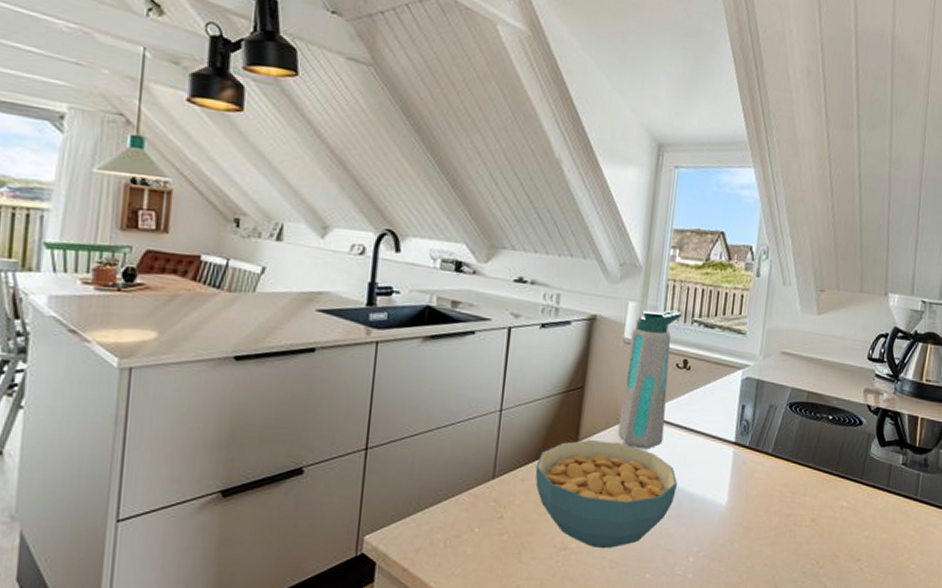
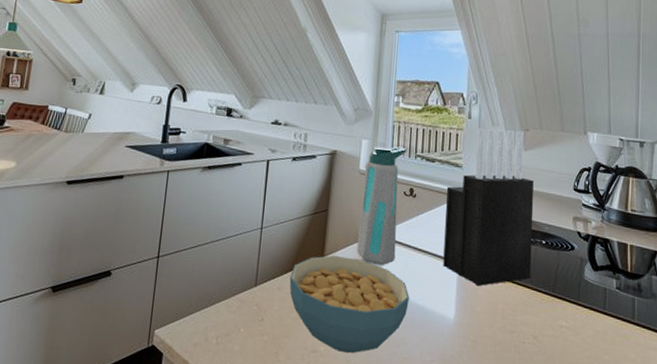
knife block: none [717,288,825,469] -> present [443,128,534,287]

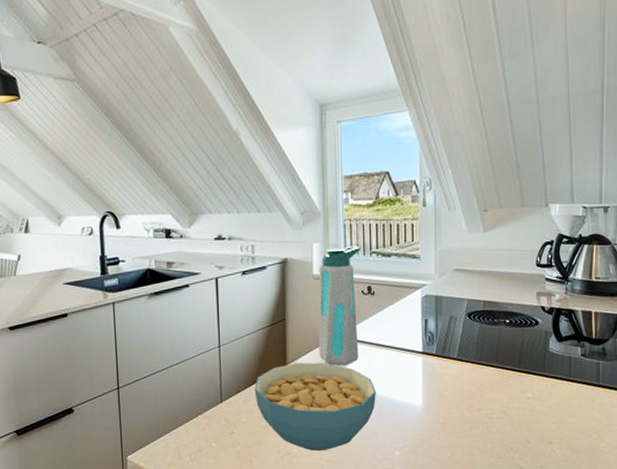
knife block: present [443,128,534,287] -> none [405,213,496,373]

